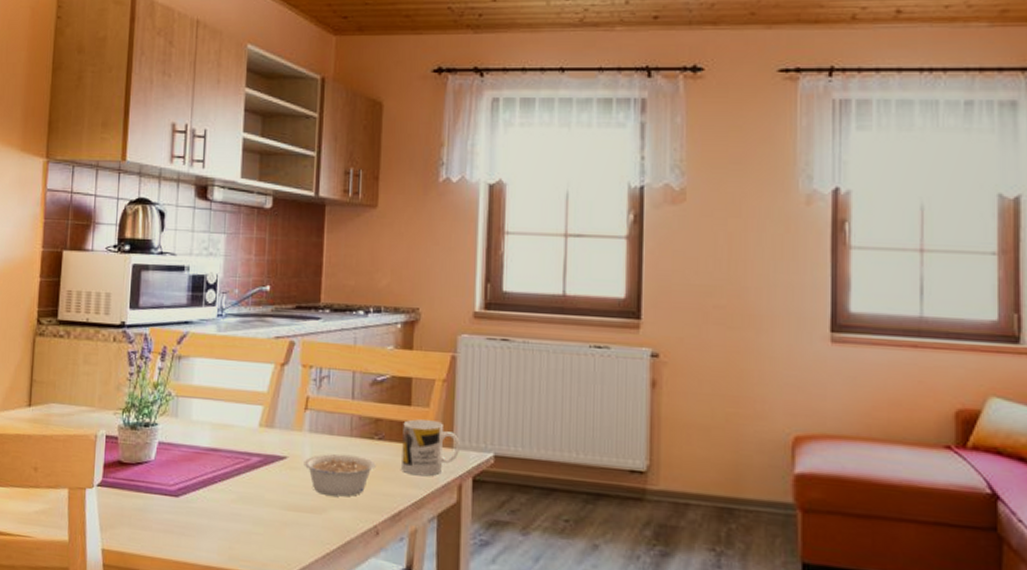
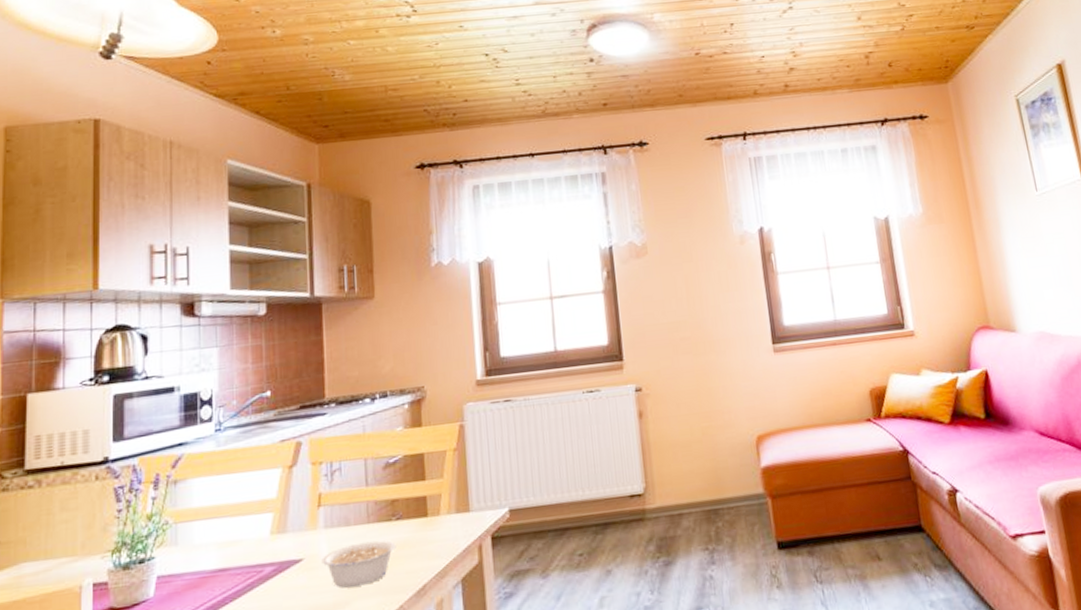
mug: present [402,419,460,477] -> none [419,489,476,547]

